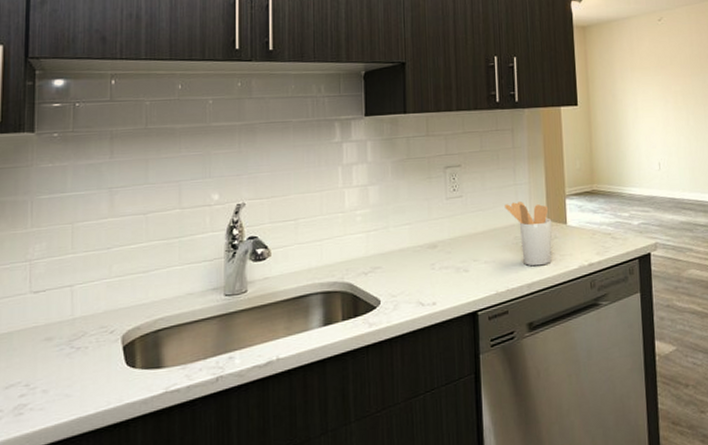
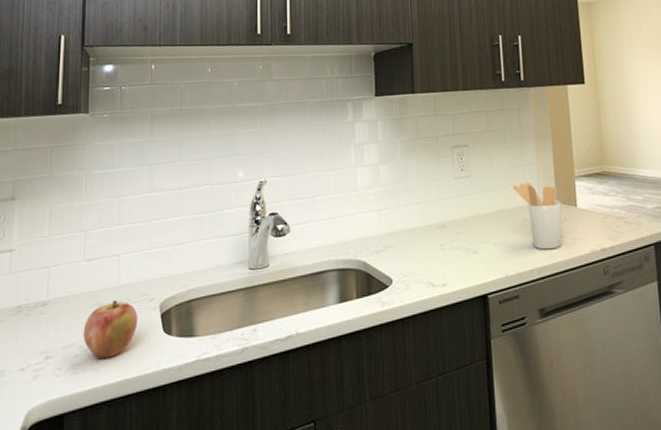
apple: none [29,333,96,397] -> present [83,299,138,358]

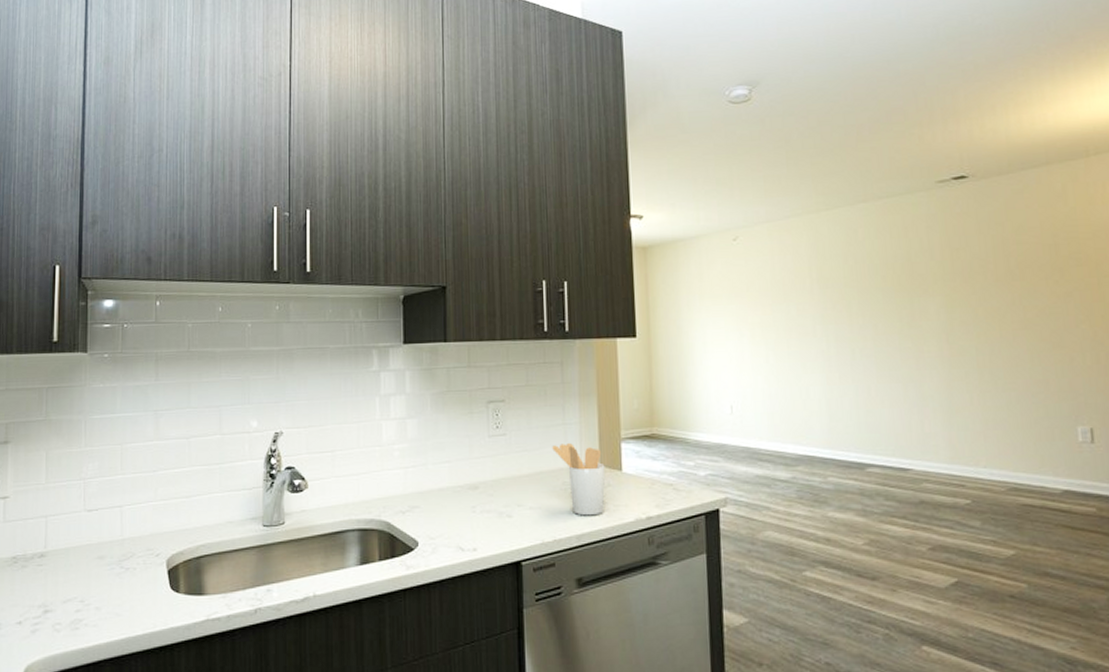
apple: present [83,299,138,358] -> none [84,553,143,614]

